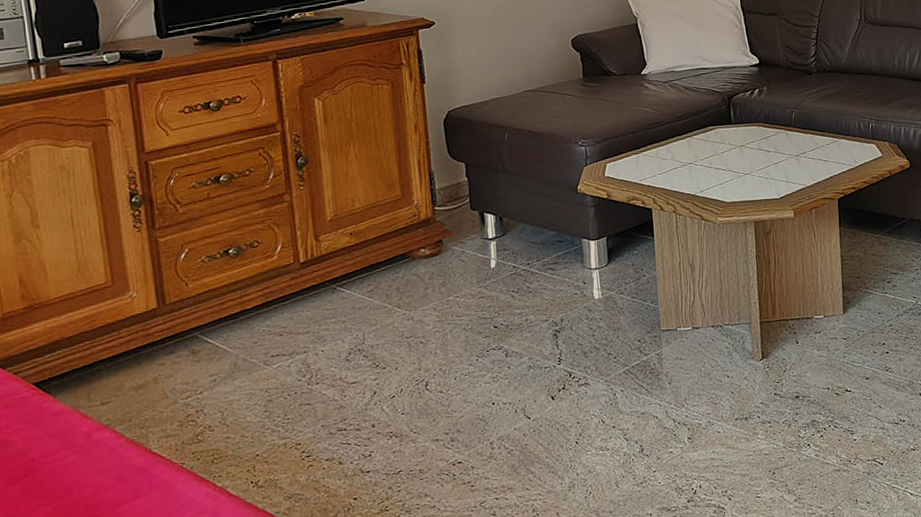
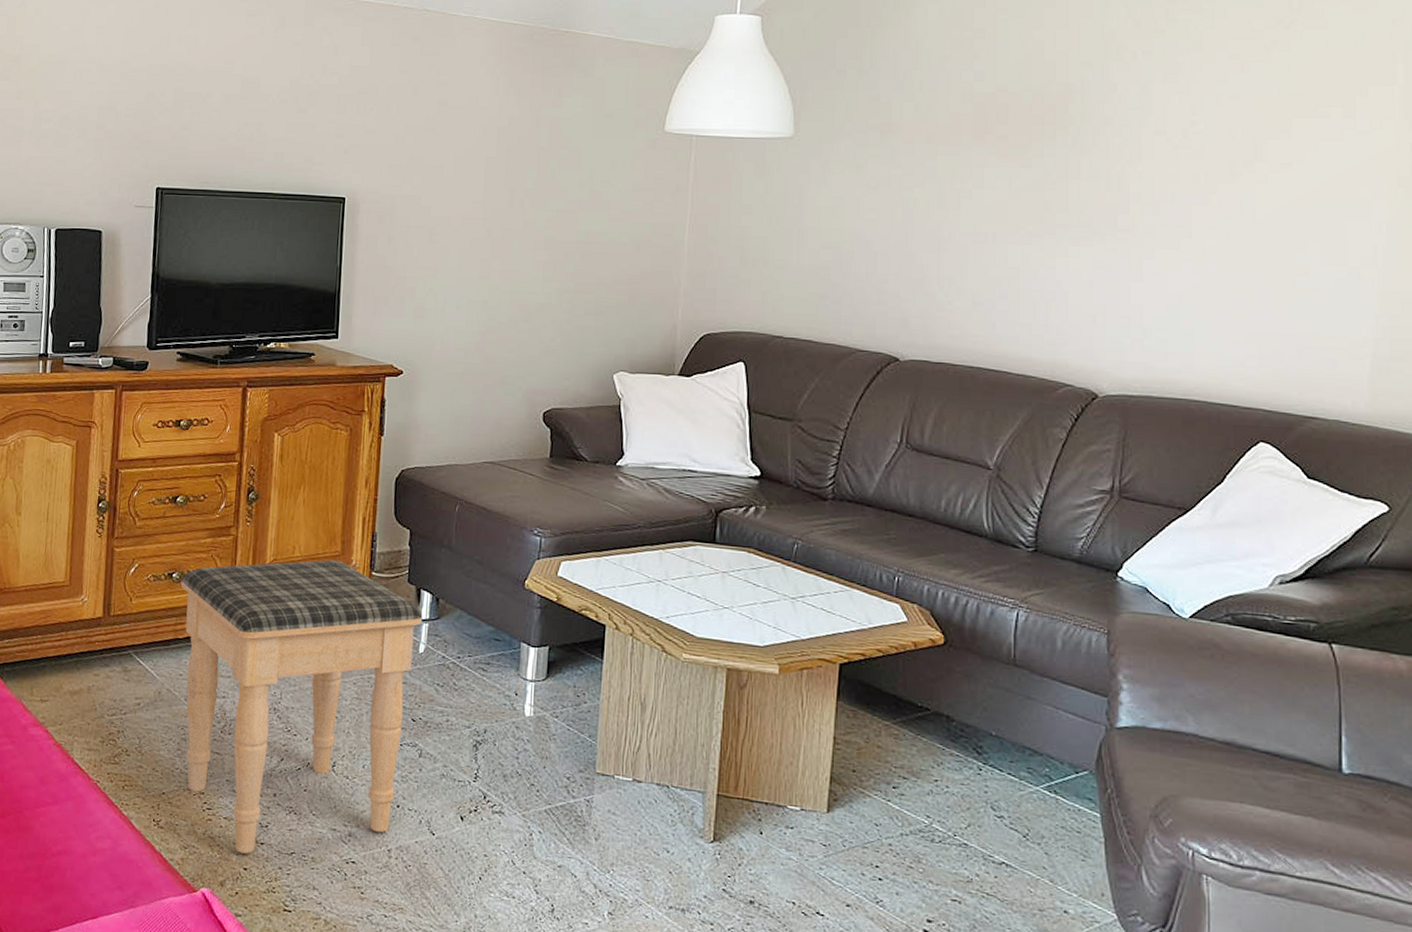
footstool: none [239,203,490,487] -> present [180,560,423,854]

